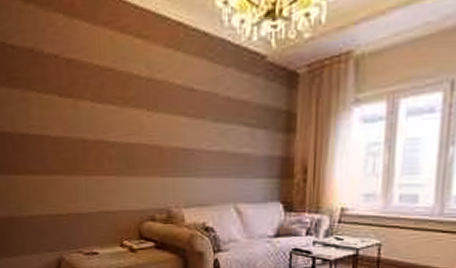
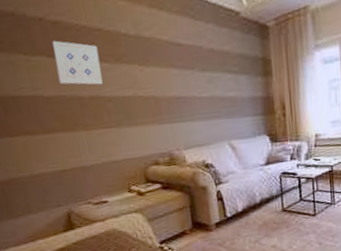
wall art: none [65,79,109,129] -> present [52,40,103,85]

